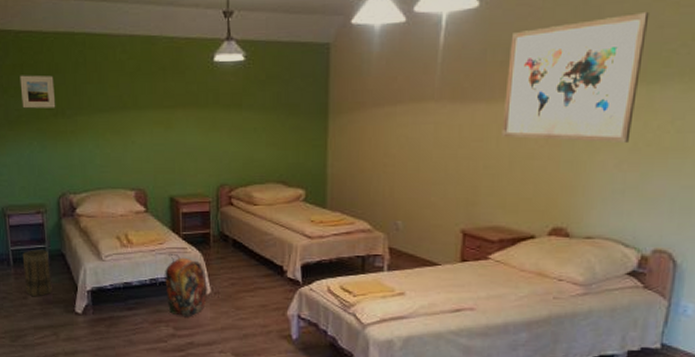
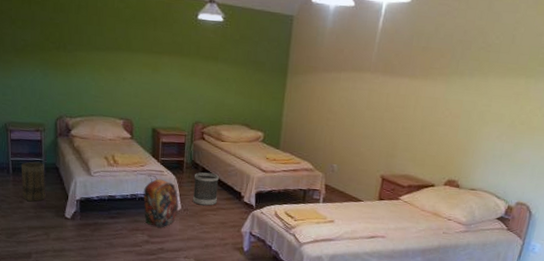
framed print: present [20,75,56,109] -> none [27,10,59,42]
wastebasket: none [224,245,254,286] -> present [193,172,219,206]
wall art: present [501,11,650,144] -> none [418,21,534,121]

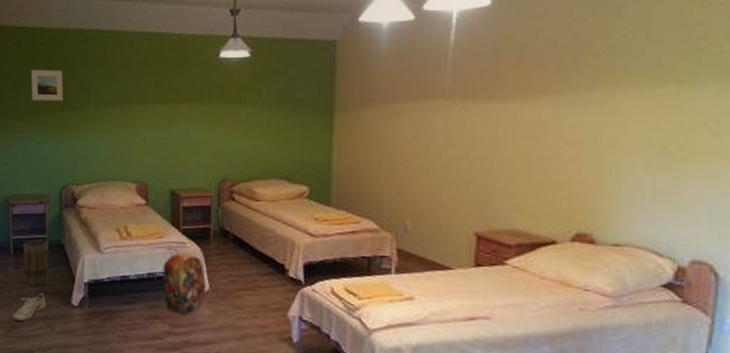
shoe: none [12,207,43,230] -> present [13,293,47,321]
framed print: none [27,10,59,42] -> present [31,69,64,101]
wastebasket: present [193,172,219,206] -> none [224,241,255,284]

